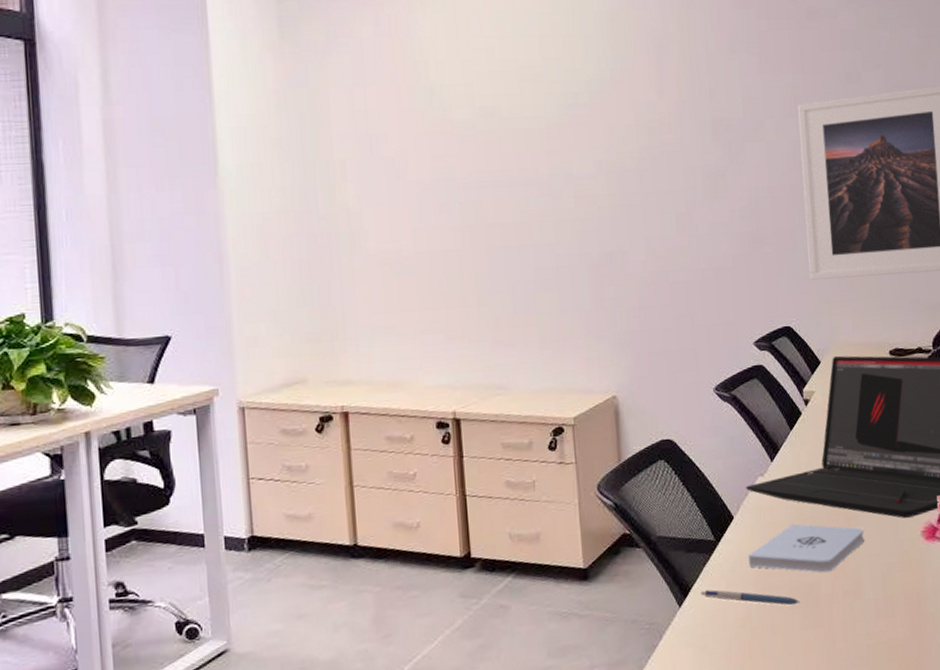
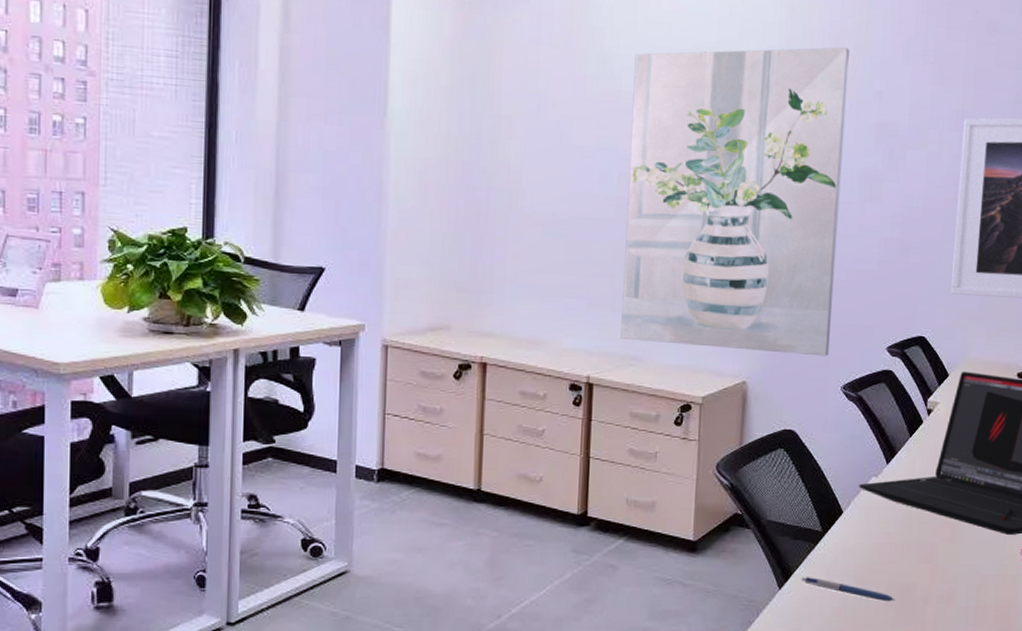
wall art: none [461,49,696,369] -> present [620,47,849,357]
notepad: present [748,523,865,573] -> none [851,525,967,576]

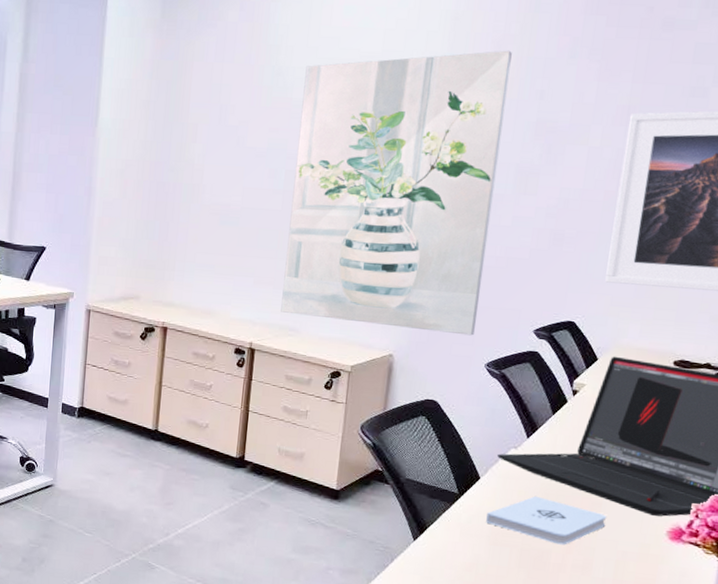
pen: present [801,577,895,602] -> none [435,532,528,565]
notepad: none [851,525,967,576] -> present [486,495,607,545]

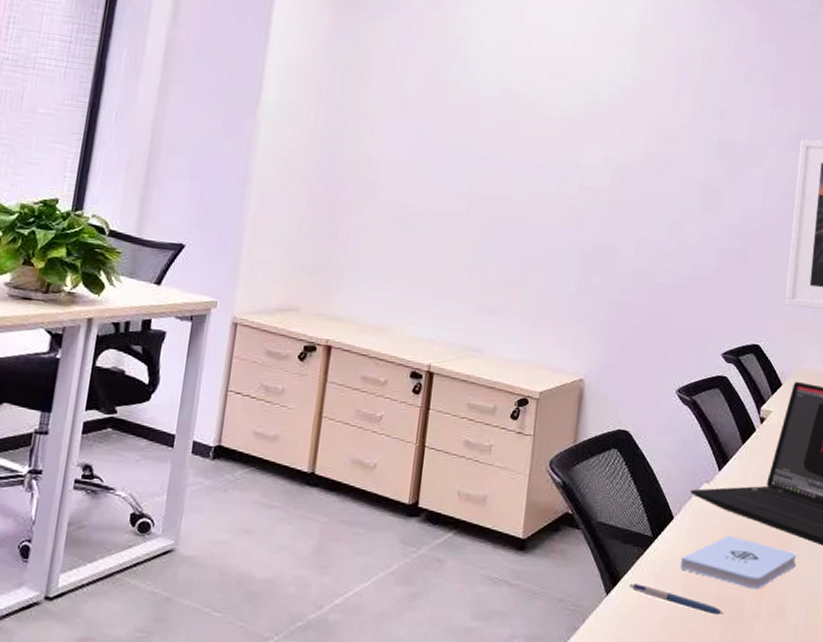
wall art: present [281,50,512,336] -> none [463,63,695,359]
pen: none [435,532,528,565] -> present [628,583,723,616]

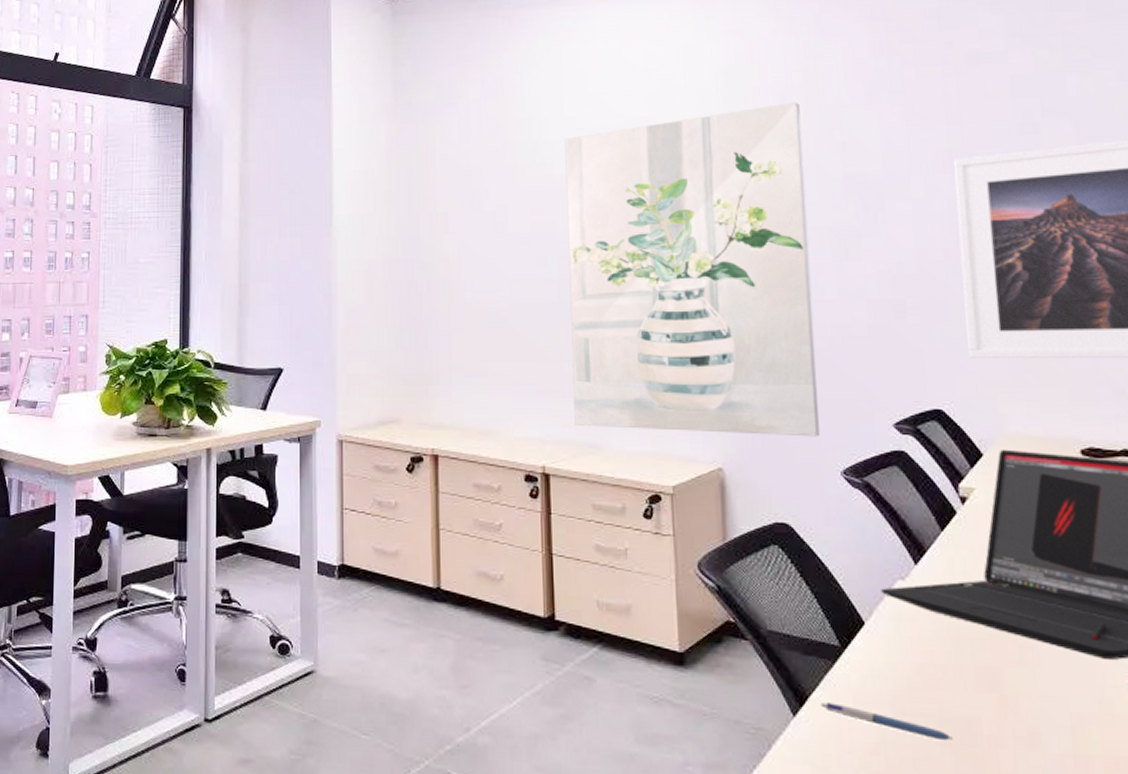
wall art: none [463,63,695,359] -> present [565,102,820,437]
notepad: present [680,535,797,590] -> none [884,642,1046,709]

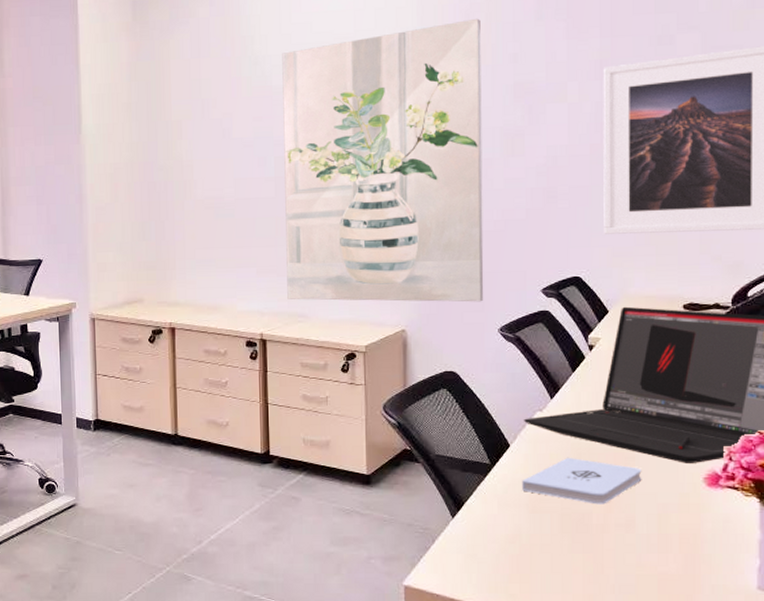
pen: present [820,702,953,741] -> none [473,506,570,530]
notepad: none [884,642,1046,709] -> present [522,457,642,505]

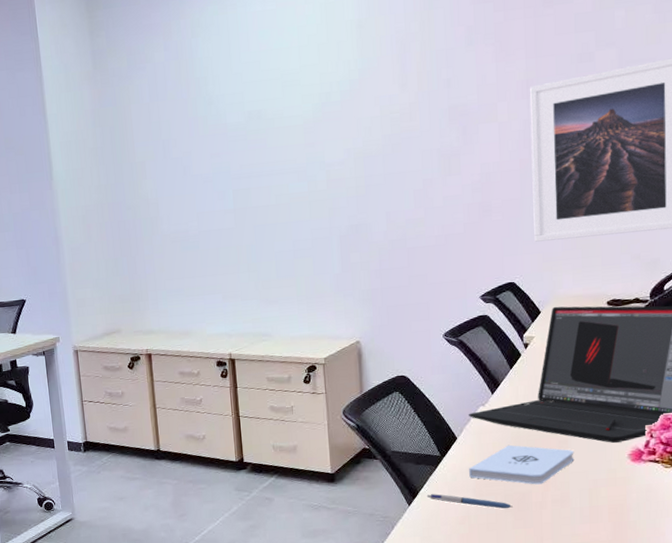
wall art: present [282,18,484,302] -> none [234,47,428,321]
pen: none [473,506,570,530] -> present [426,494,513,509]

